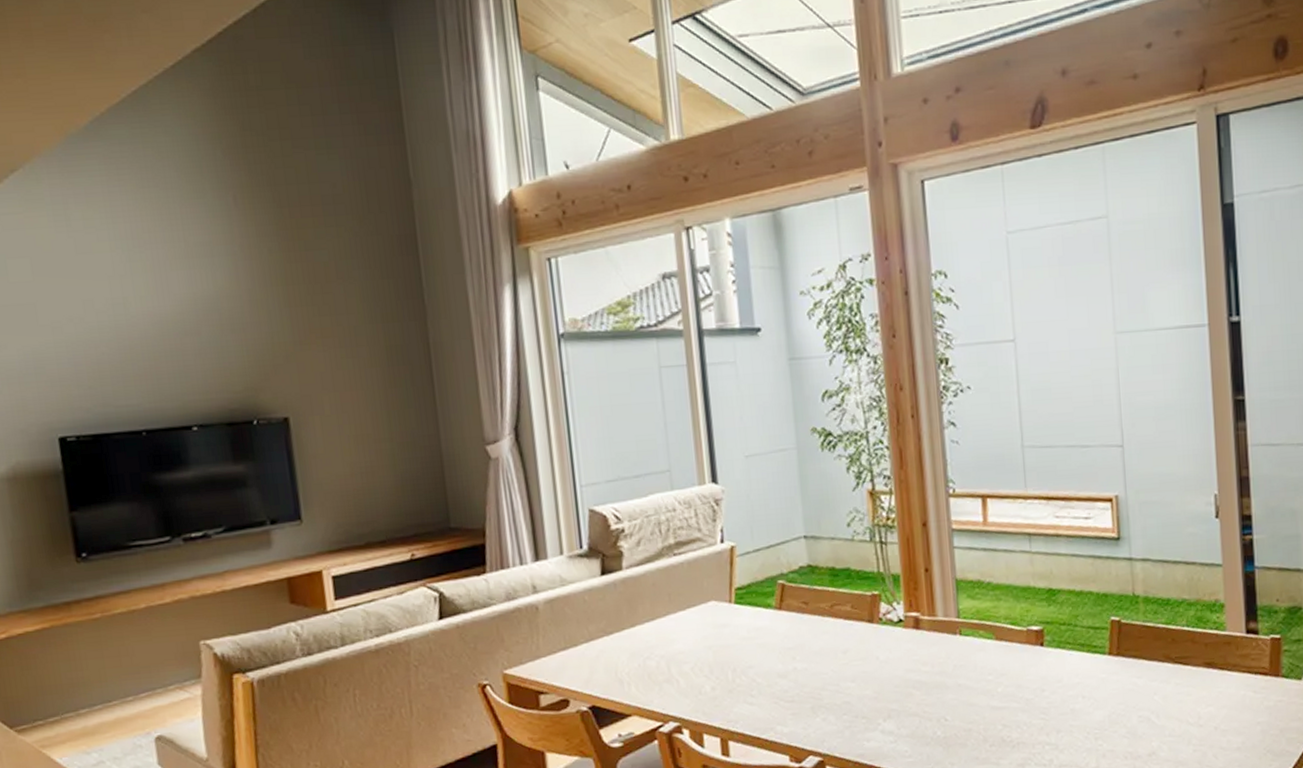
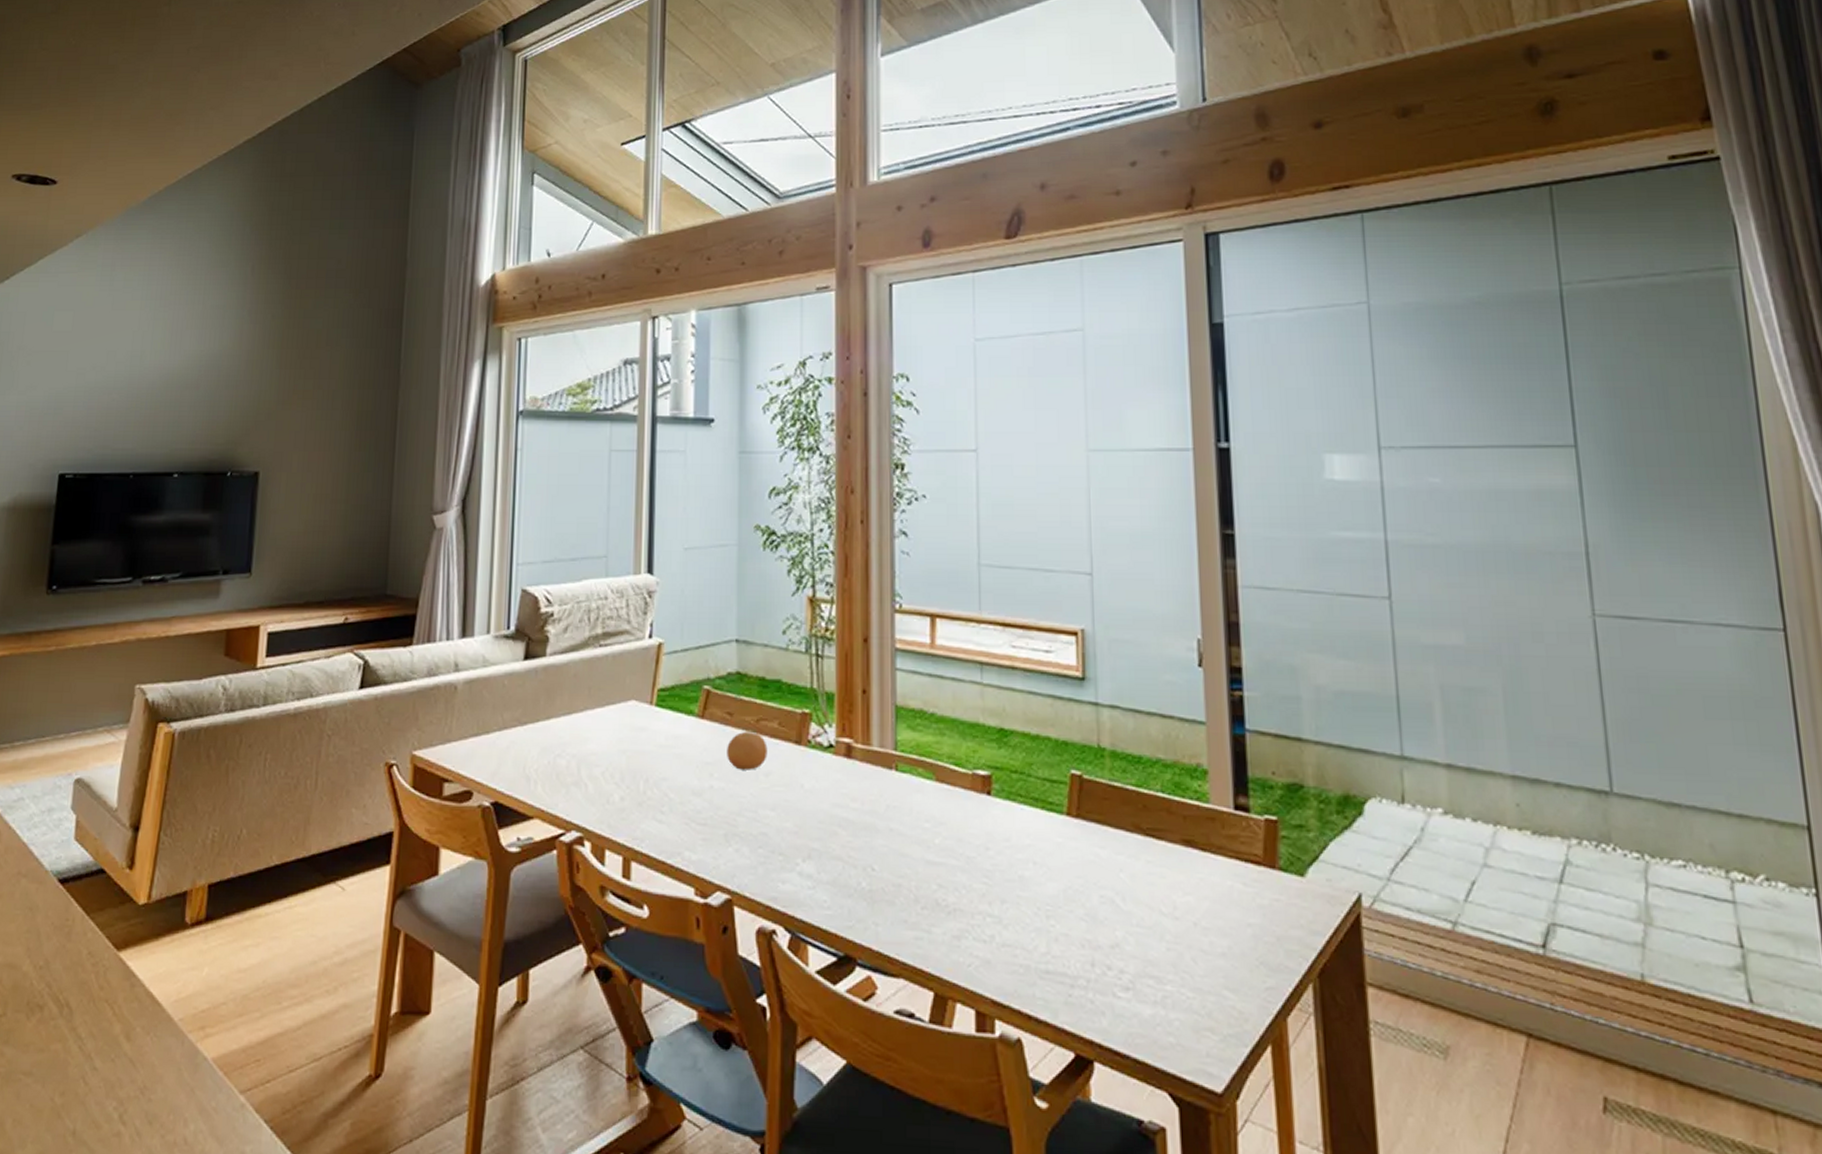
fruit: none [806,616,844,651] -> present [727,731,768,770]

